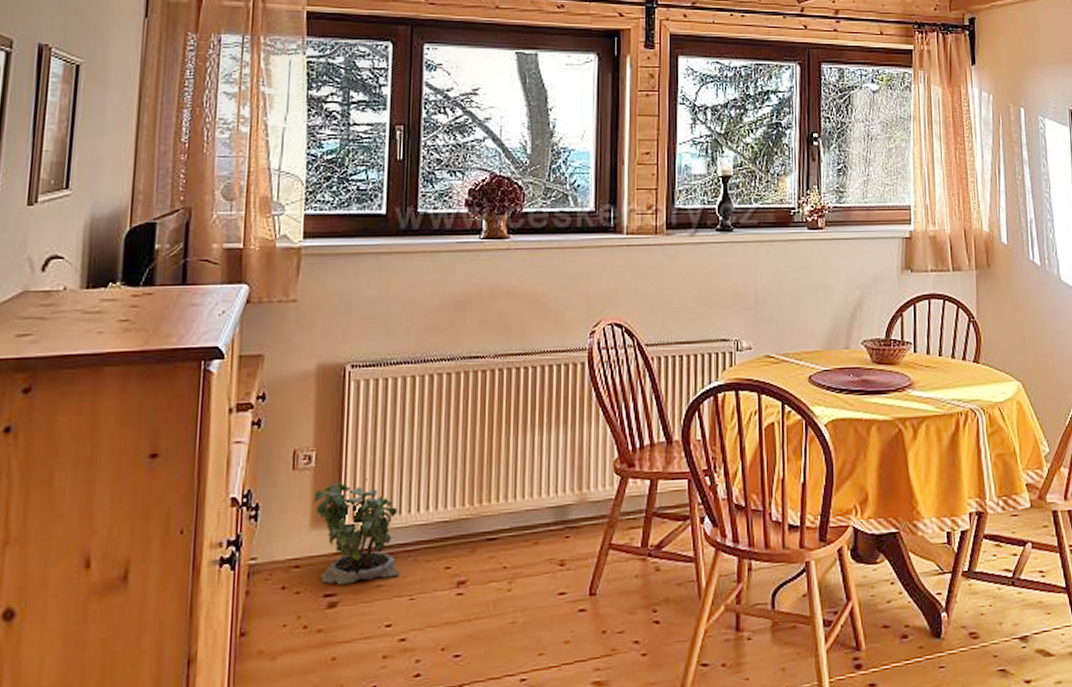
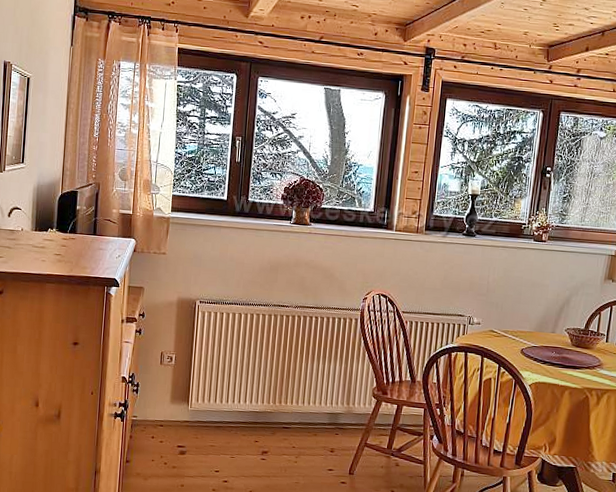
potted plant: present [313,478,400,585] -> none [172,376,226,442]

